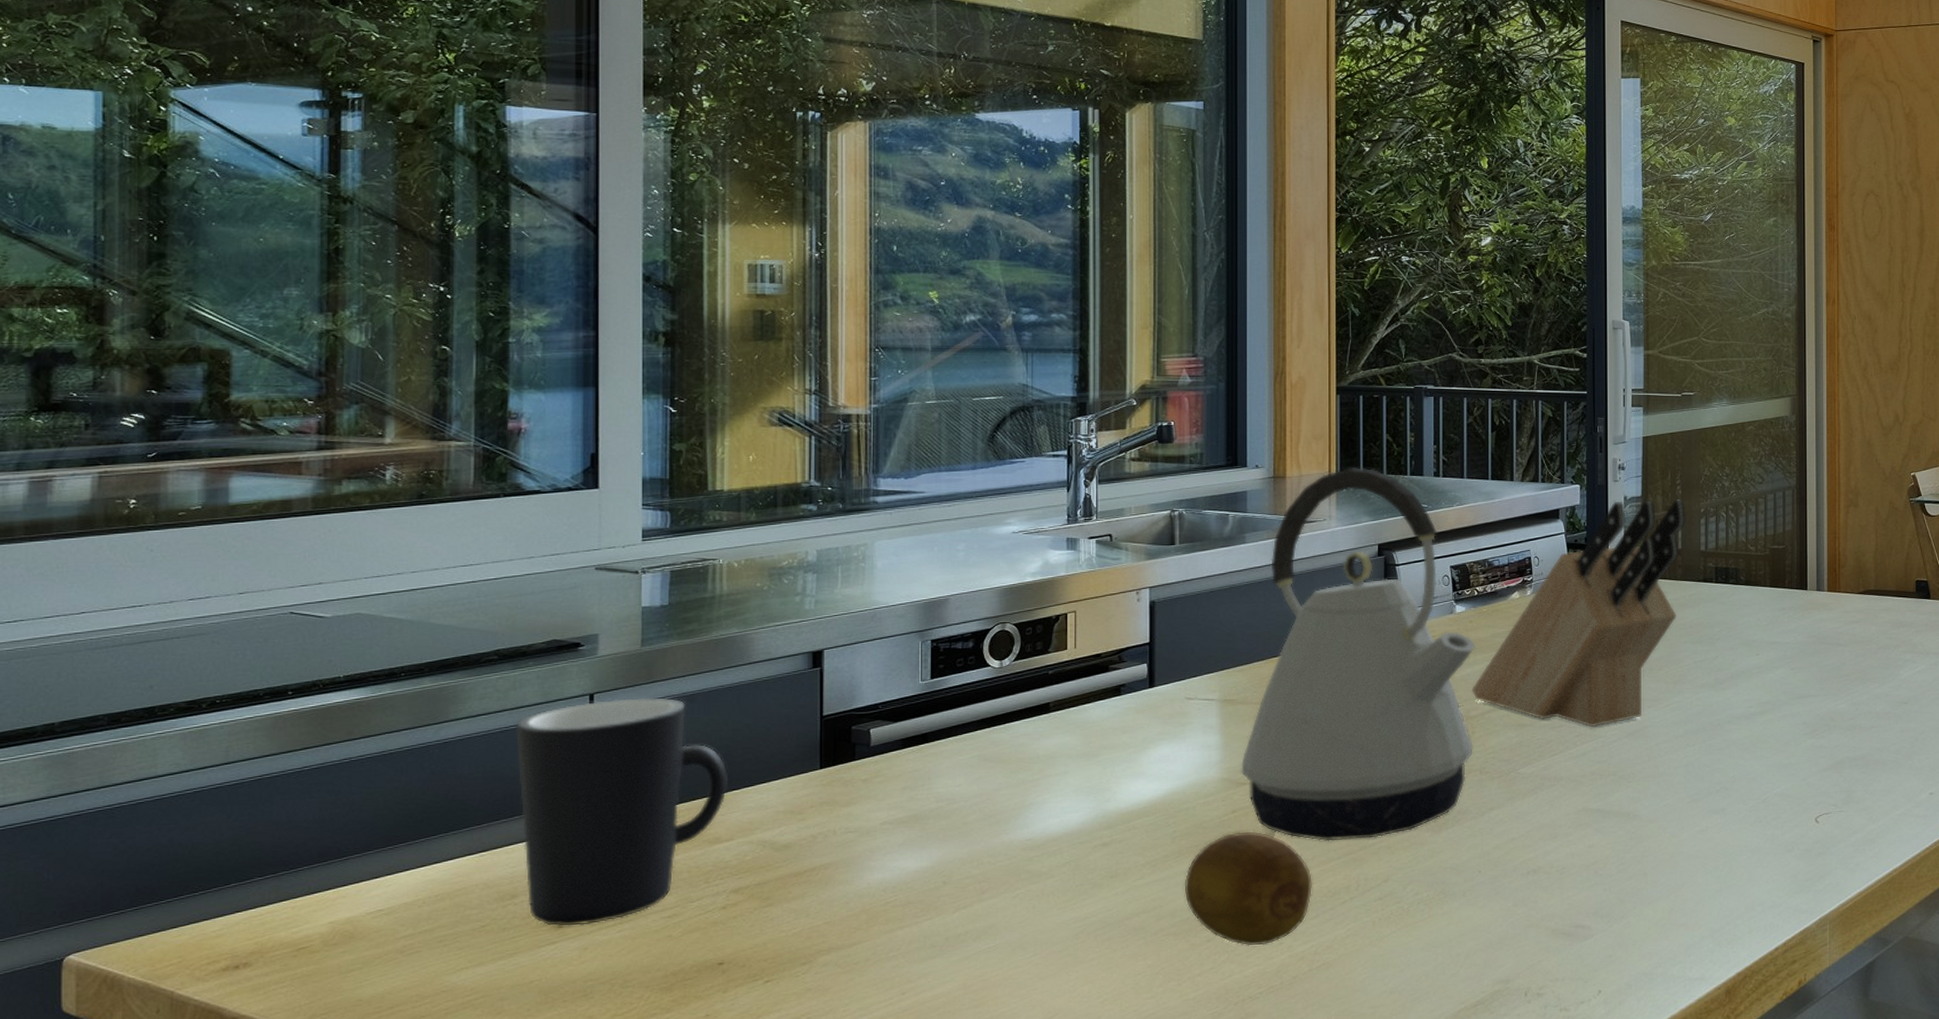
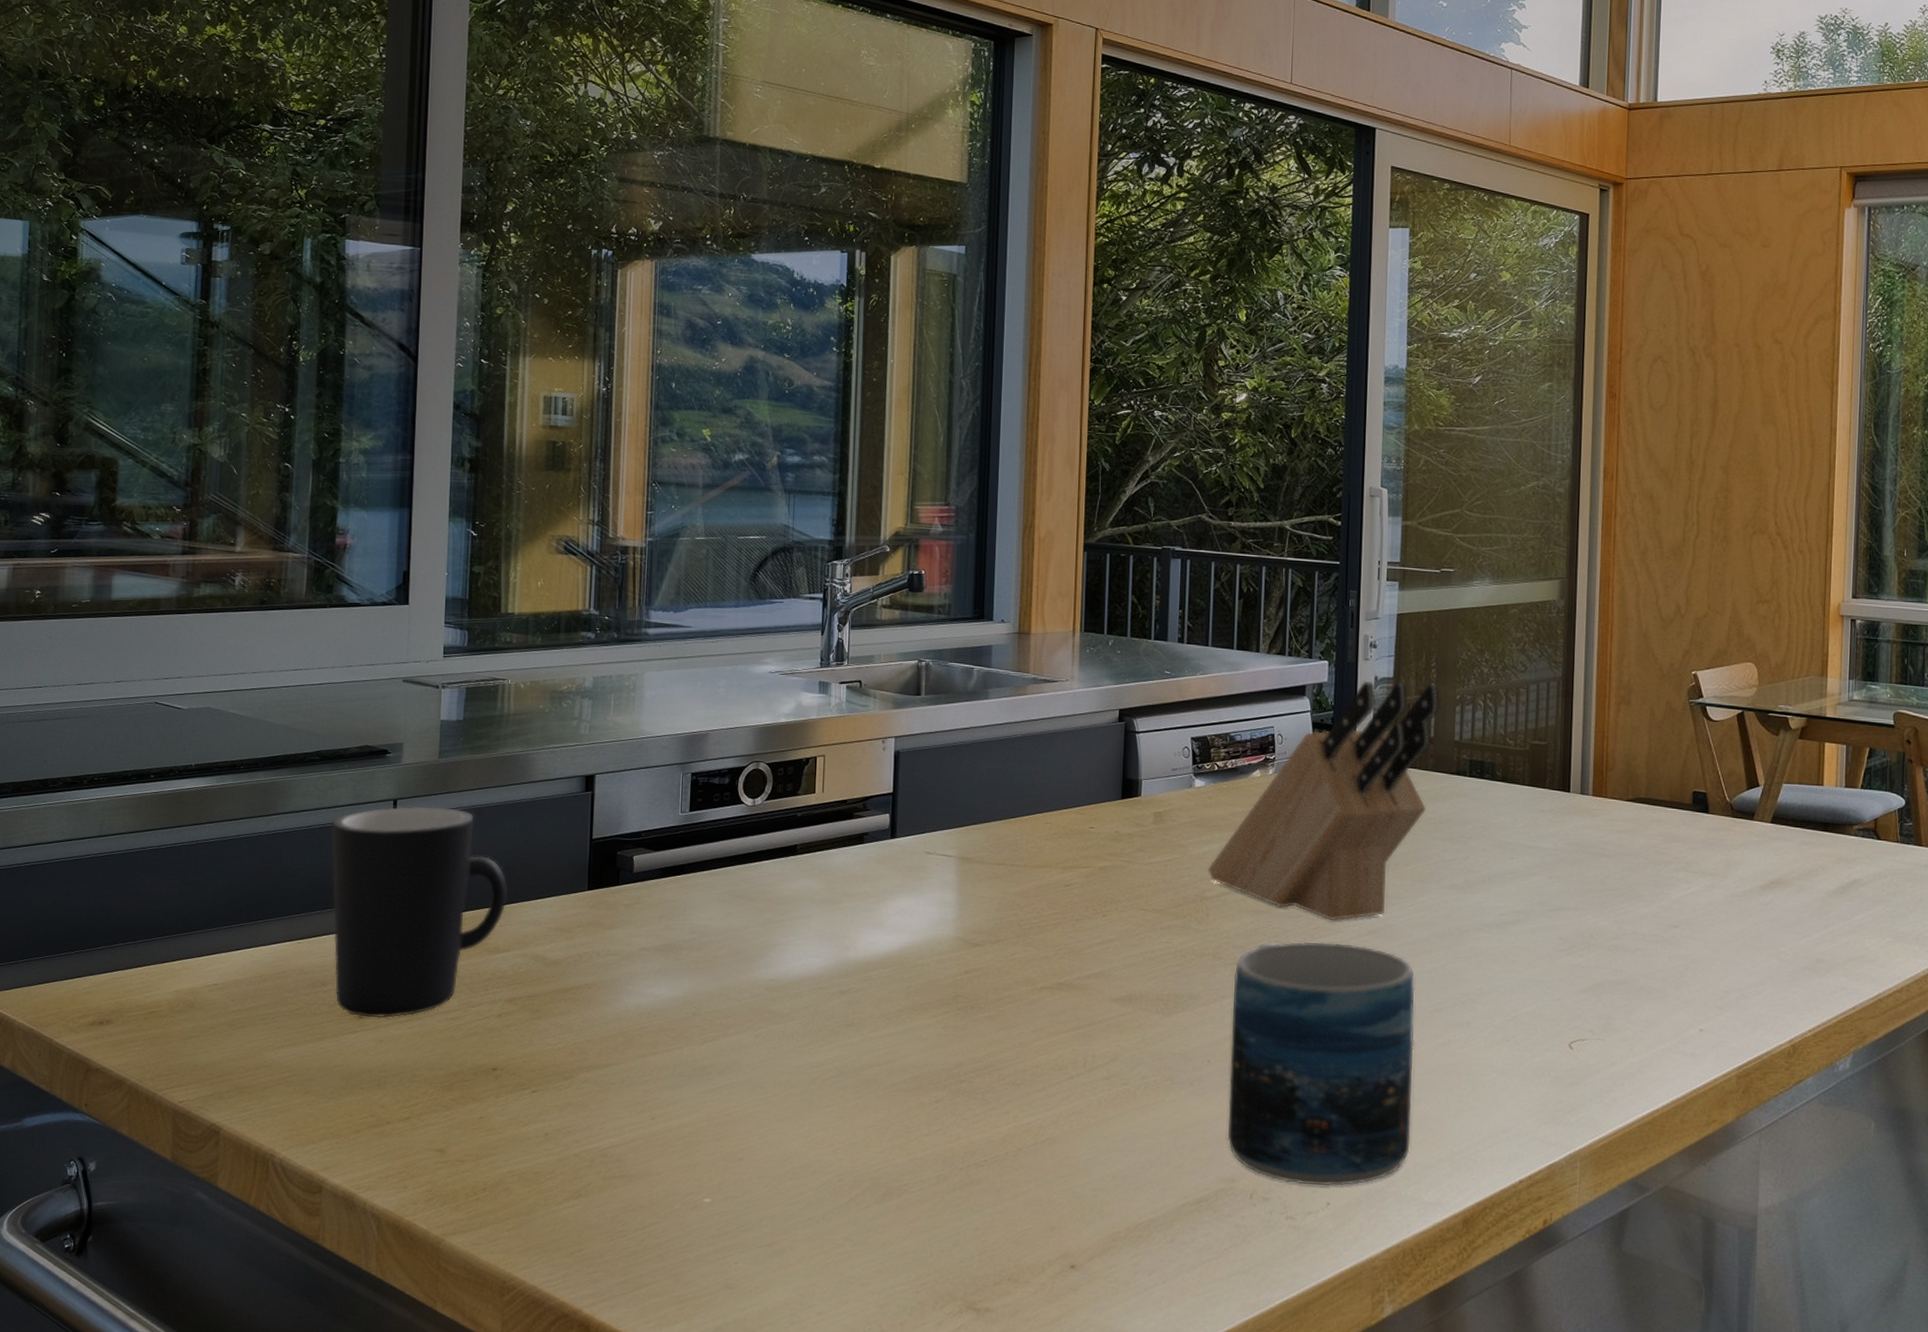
fruit: present [1184,831,1312,946] -> none [916,993,1040,1113]
kettle: present [1241,468,1475,842] -> none [975,628,1213,1015]
mug: none [1500,747,1674,977] -> present [1227,941,1414,1186]

